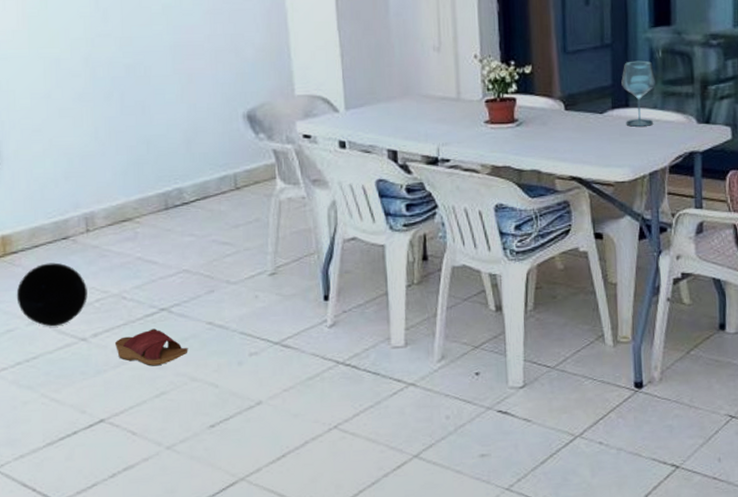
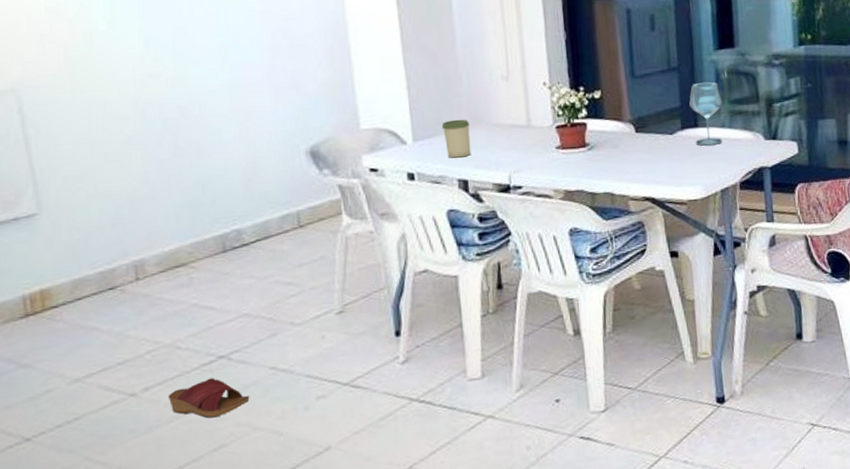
ball: present [16,262,88,326] -> none [56,315,137,384]
cup: none [373,89,401,128] -> present [441,119,471,158]

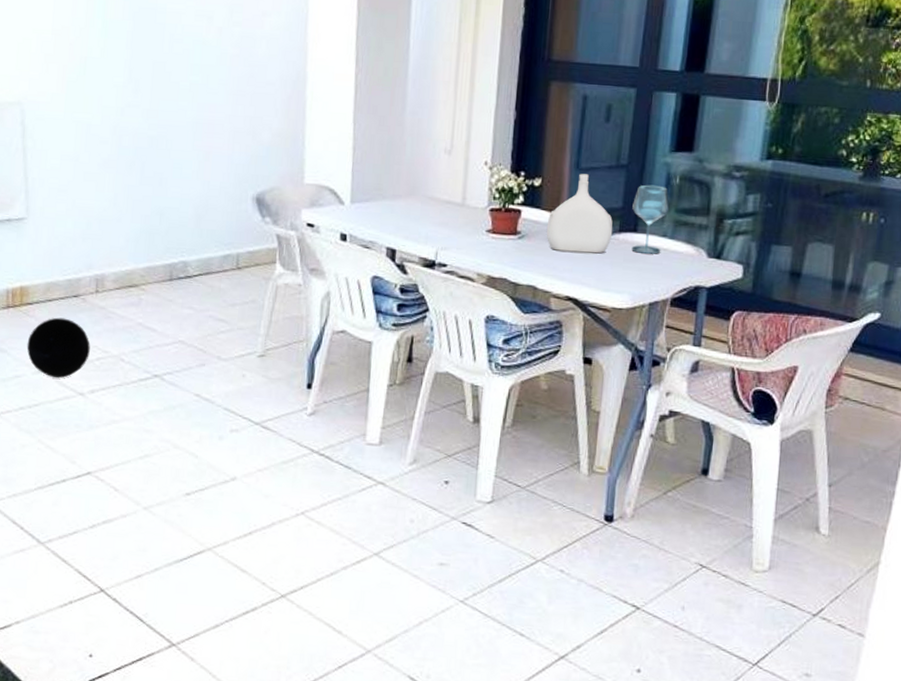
ball: none [56,315,137,384] -> present [26,317,90,378]
sandal: present [167,378,250,419] -> none [108,393,175,429]
cup: present [441,119,471,158] -> none [379,187,406,226]
water jug: none [613,80,676,156] -> present [546,173,613,254]

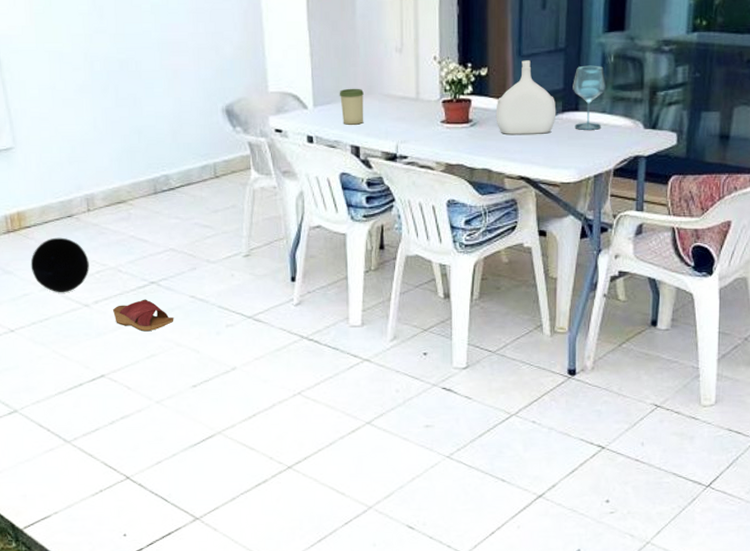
sandal: none [108,393,175,429] -> present [112,299,174,332]
cup: none [379,187,406,226] -> present [339,88,364,125]

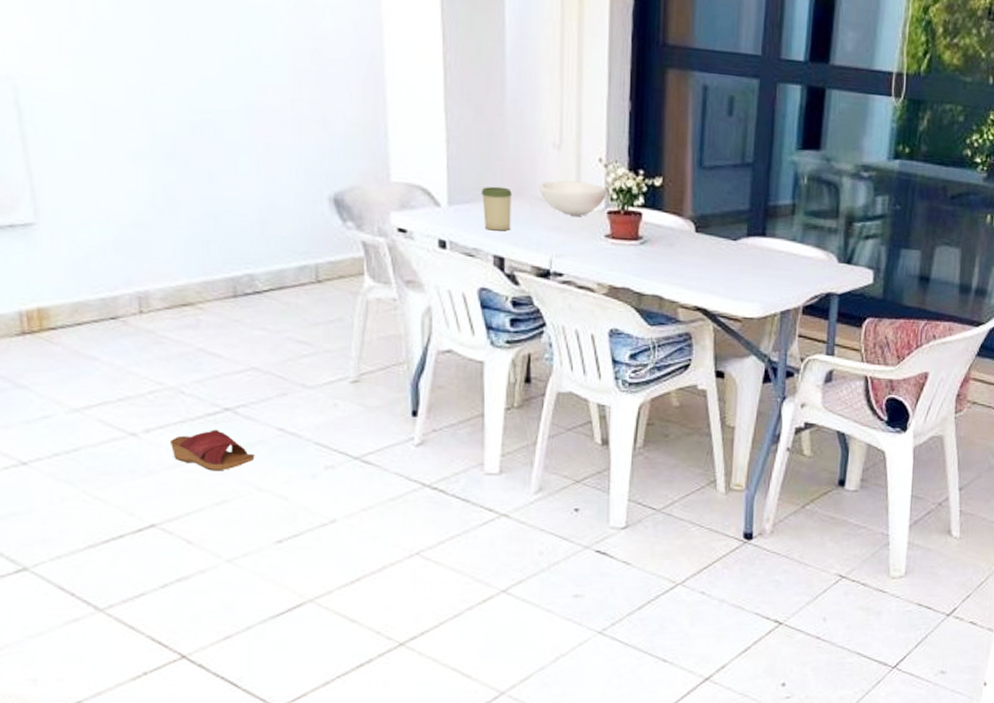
ball: present [30,237,89,292] -> none [54,344,139,416]
bowl: none [385,78,441,107] -> present [538,180,607,216]
water jug: present [496,60,557,134] -> none [670,172,741,260]
wine glass: present [573,65,607,130] -> none [760,185,798,260]

